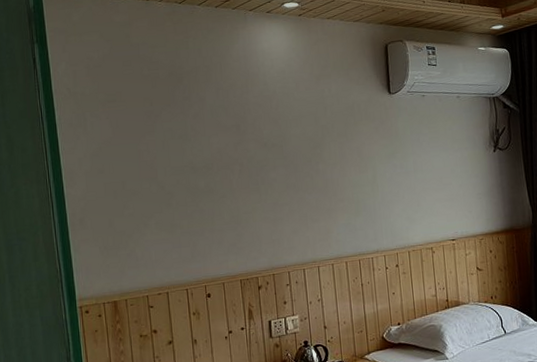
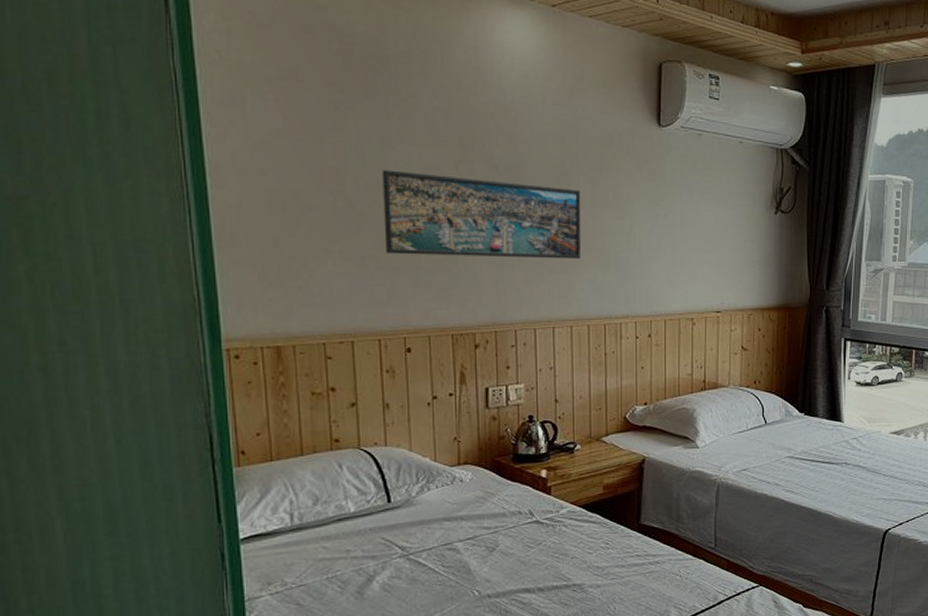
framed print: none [183,153,336,222] -> present [382,170,581,260]

